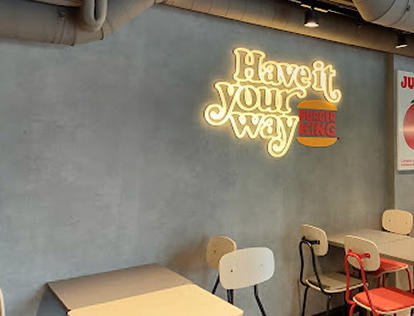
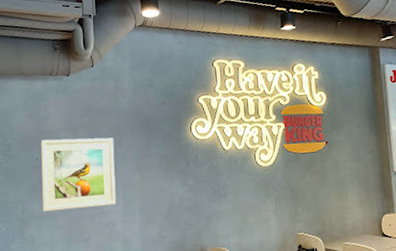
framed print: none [25,112,118,191] -> present [40,137,116,212]

